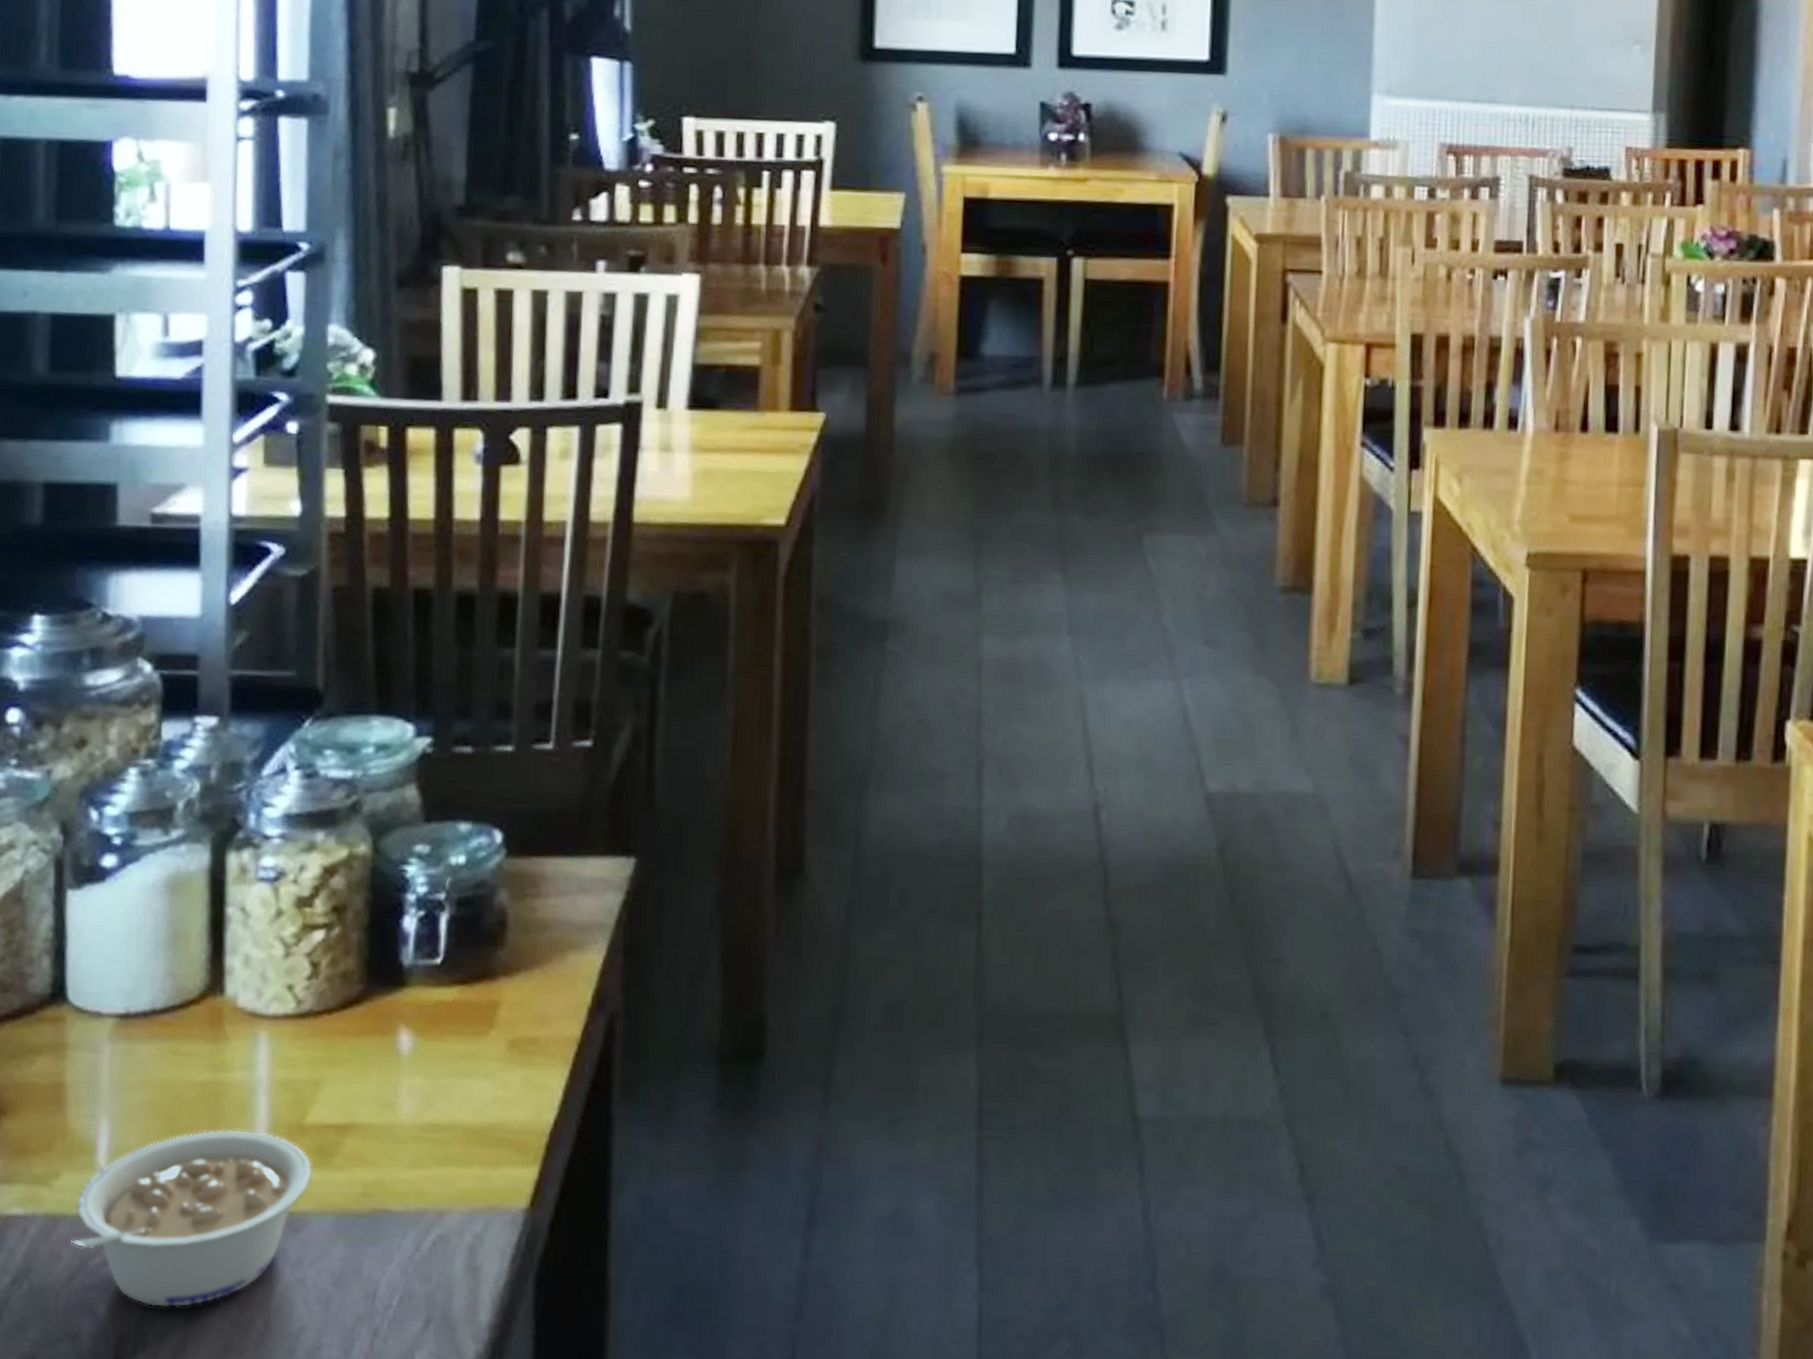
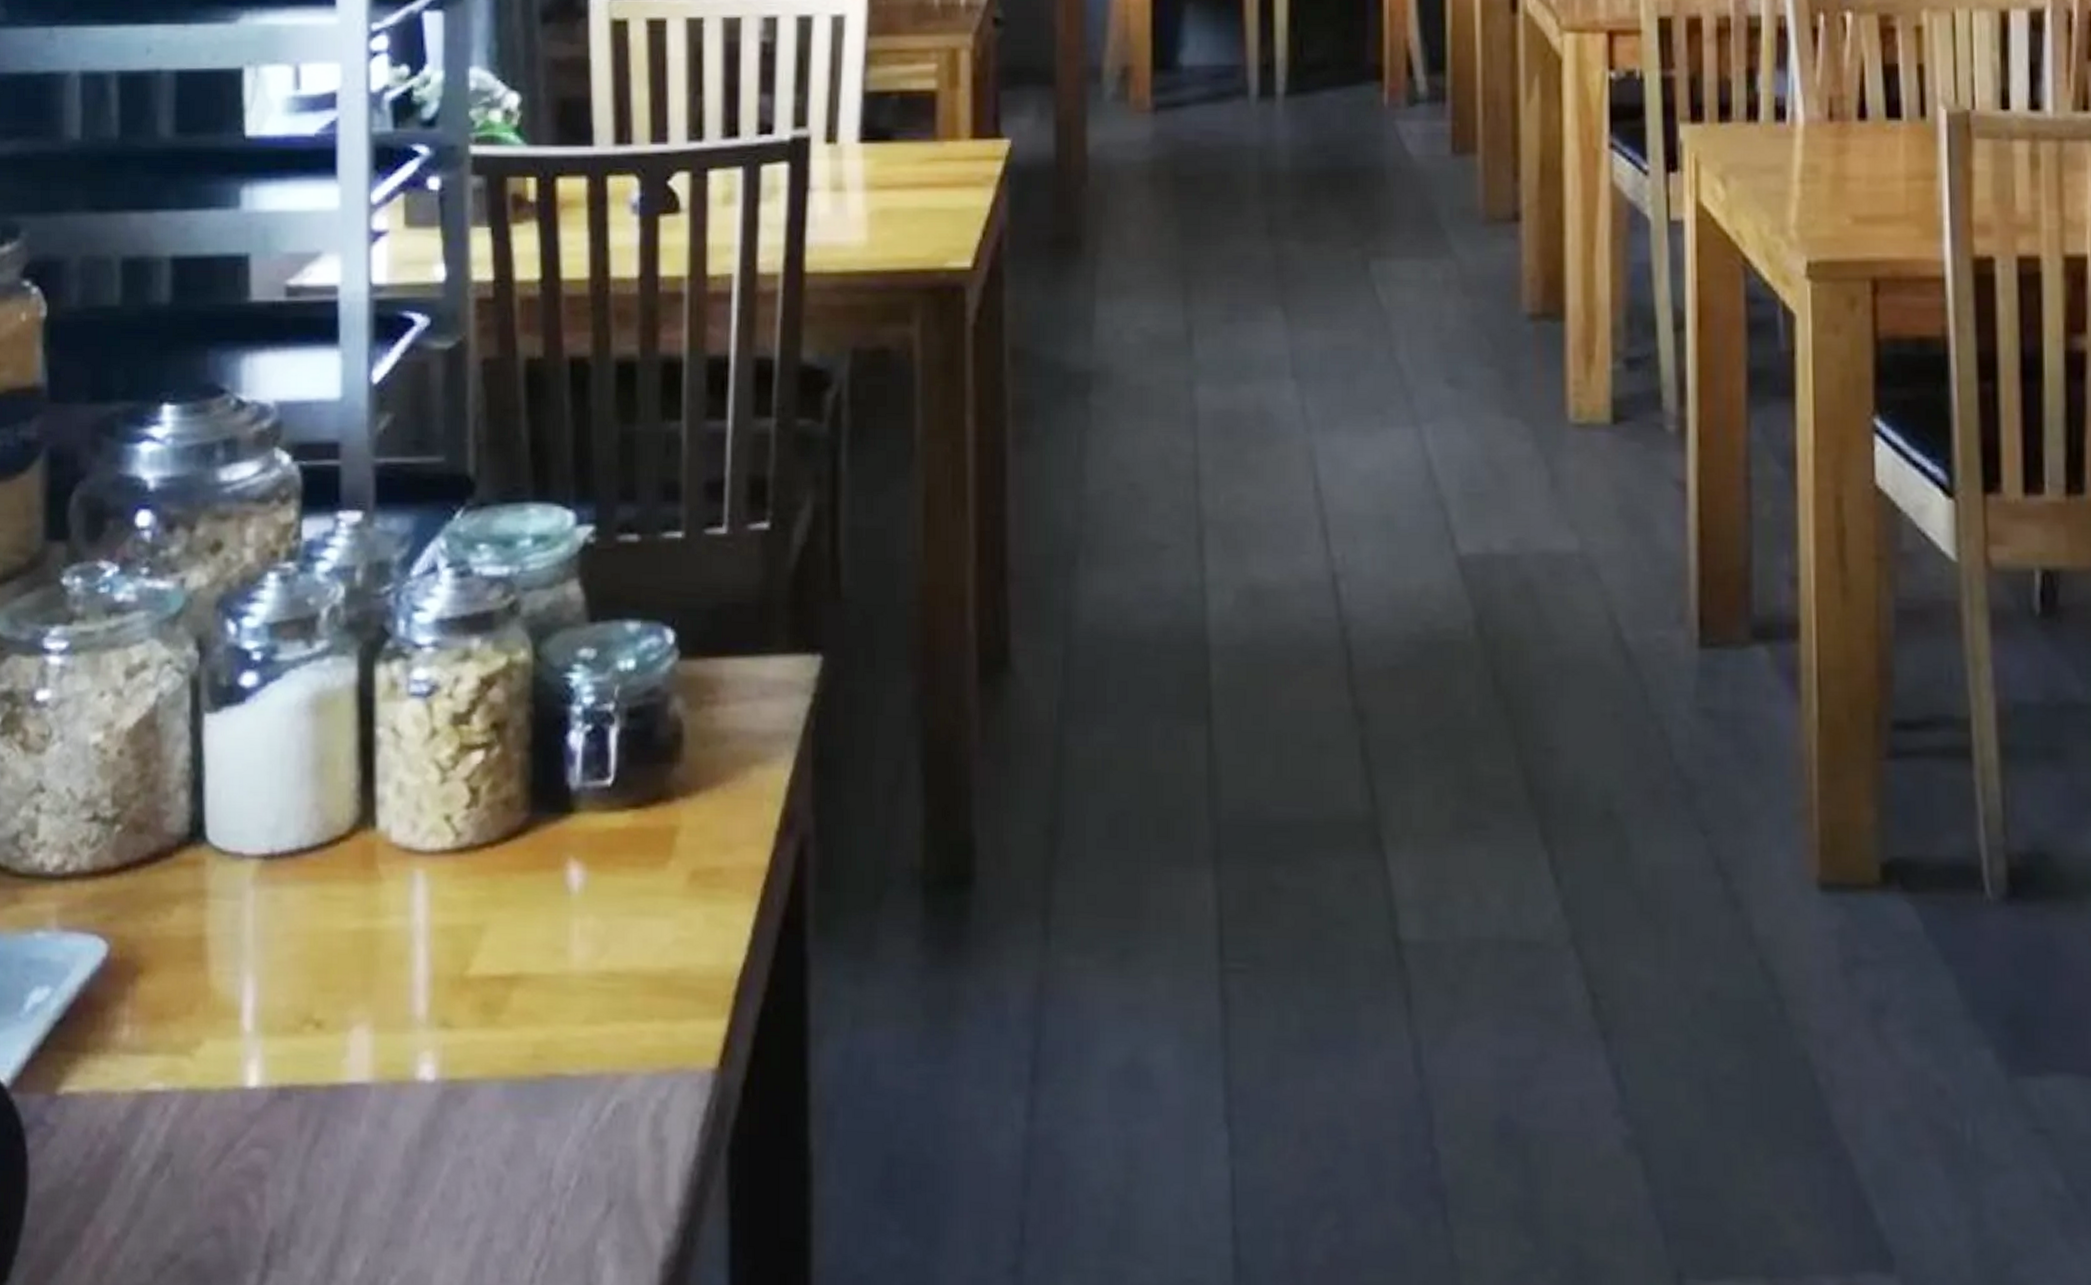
legume: present [71,1129,313,1308] -> none [216,983,479,1196]

